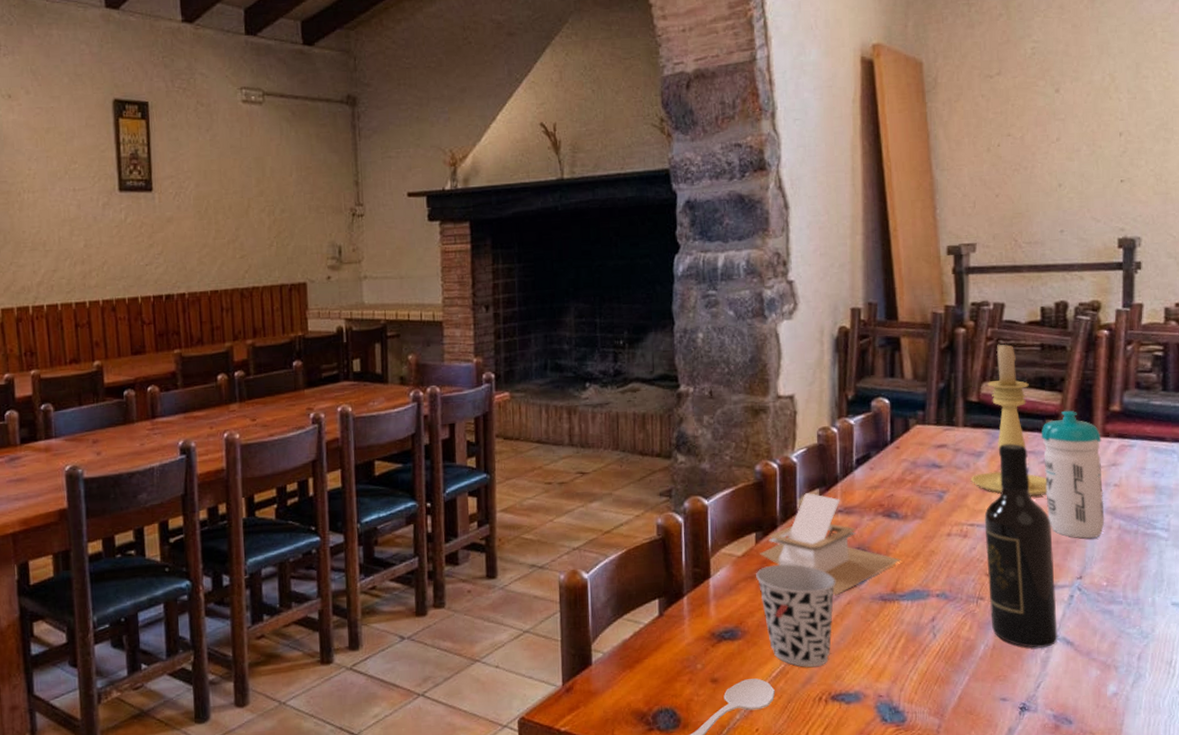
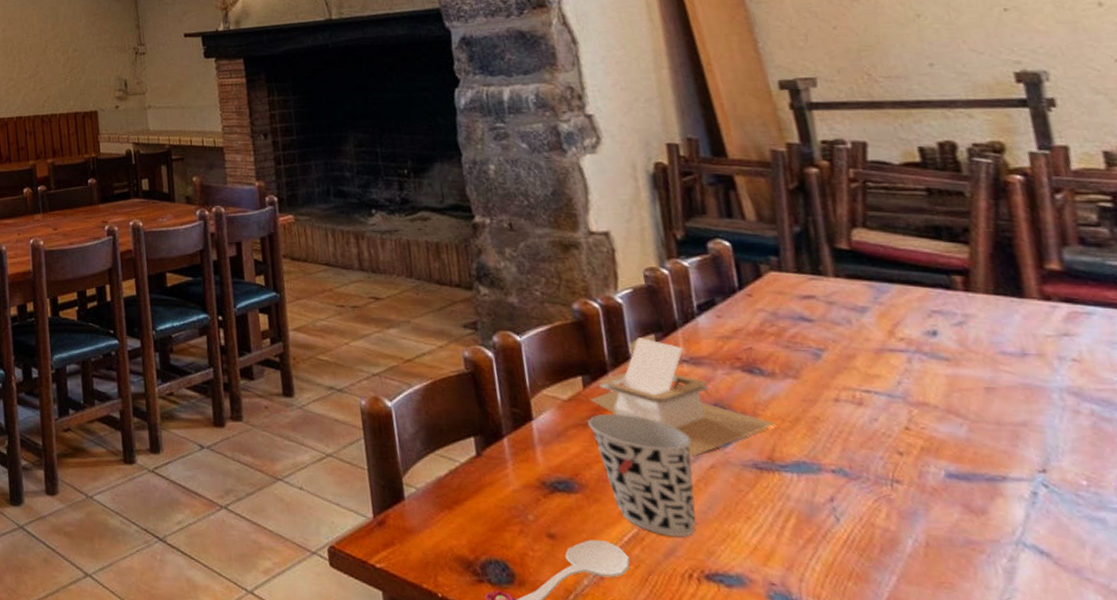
candle holder: present [970,342,1048,496] -> none [855,185,972,364]
wine bottle: present [984,443,1058,648] -> none [883,300,1024,555]
water bottle: present [1041,410,1105,539] -> none [946,265,1067,423]

